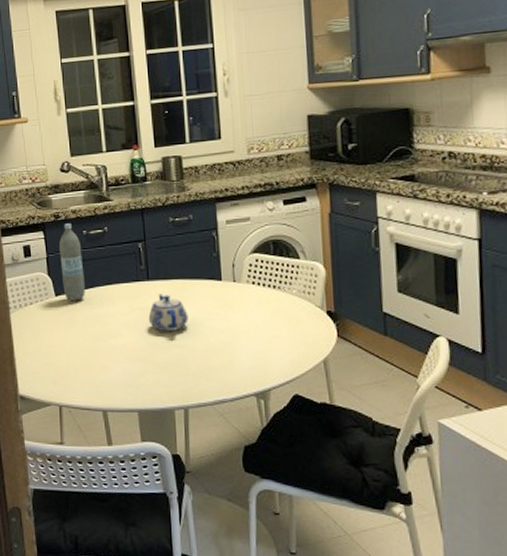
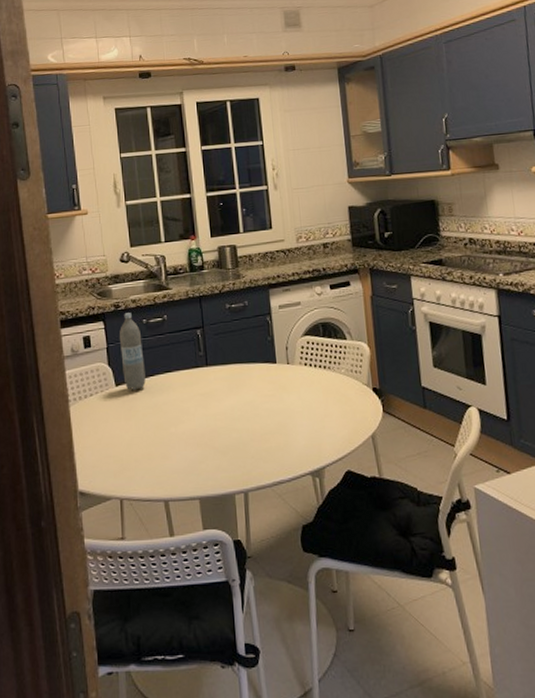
teapot: present [148,293,188,332] -> none [207,379,246,417]

